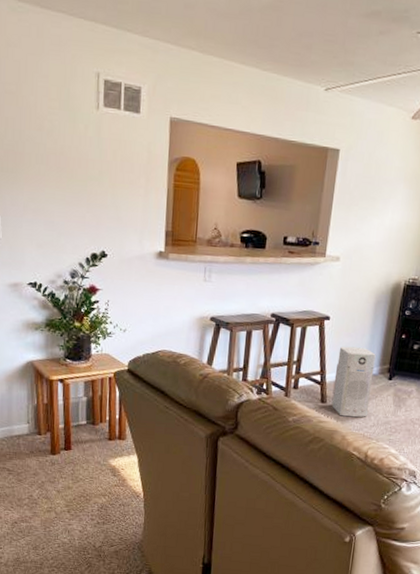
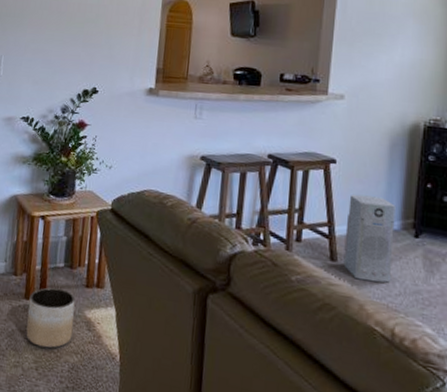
planter: none [55,442,100,494] -> present [26,287,76,349]

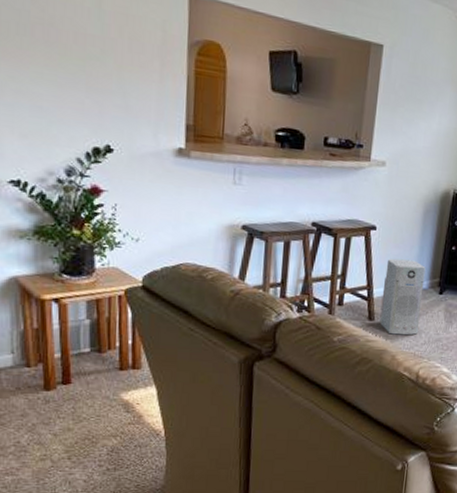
planter: present [26,287,76,349] -> none [50,374,109,436]

